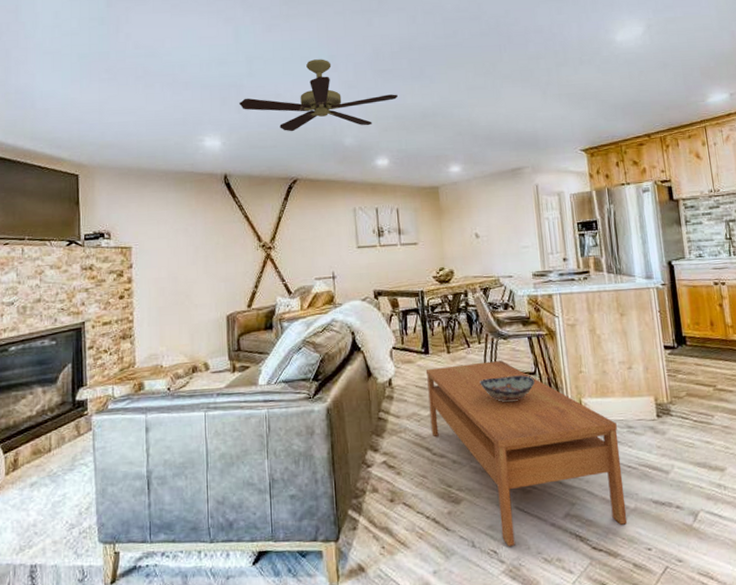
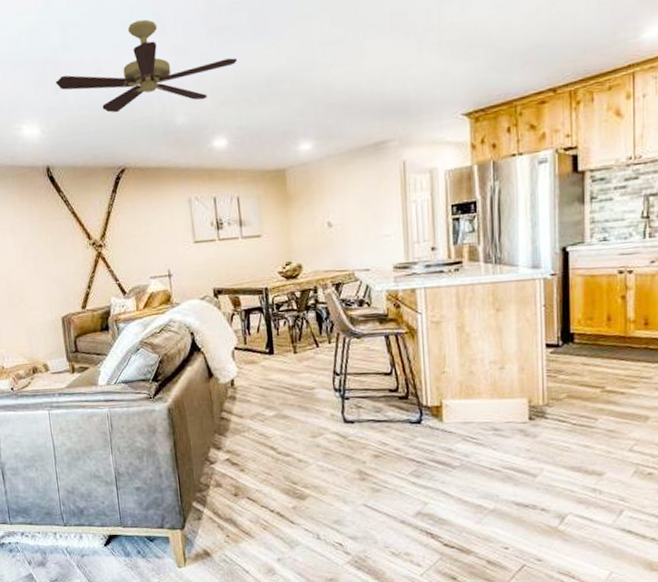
coffee table: present [425,360,628,547] -> none [270,361,485,541]
decorative bowl: present [480,375,536,403] -> none [329,376,391,404]

